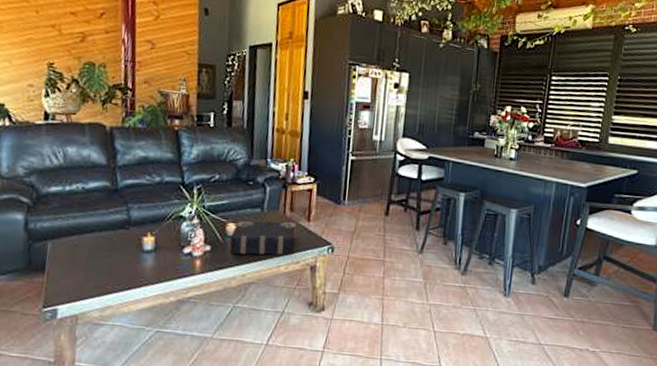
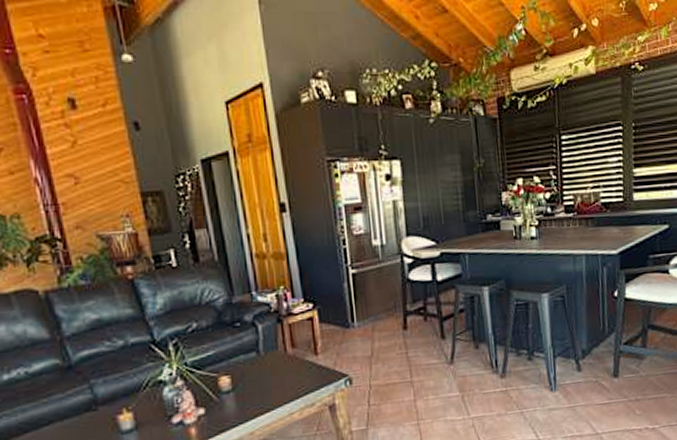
book: present [229,220,297,255] -> none [227,359,307,413]

